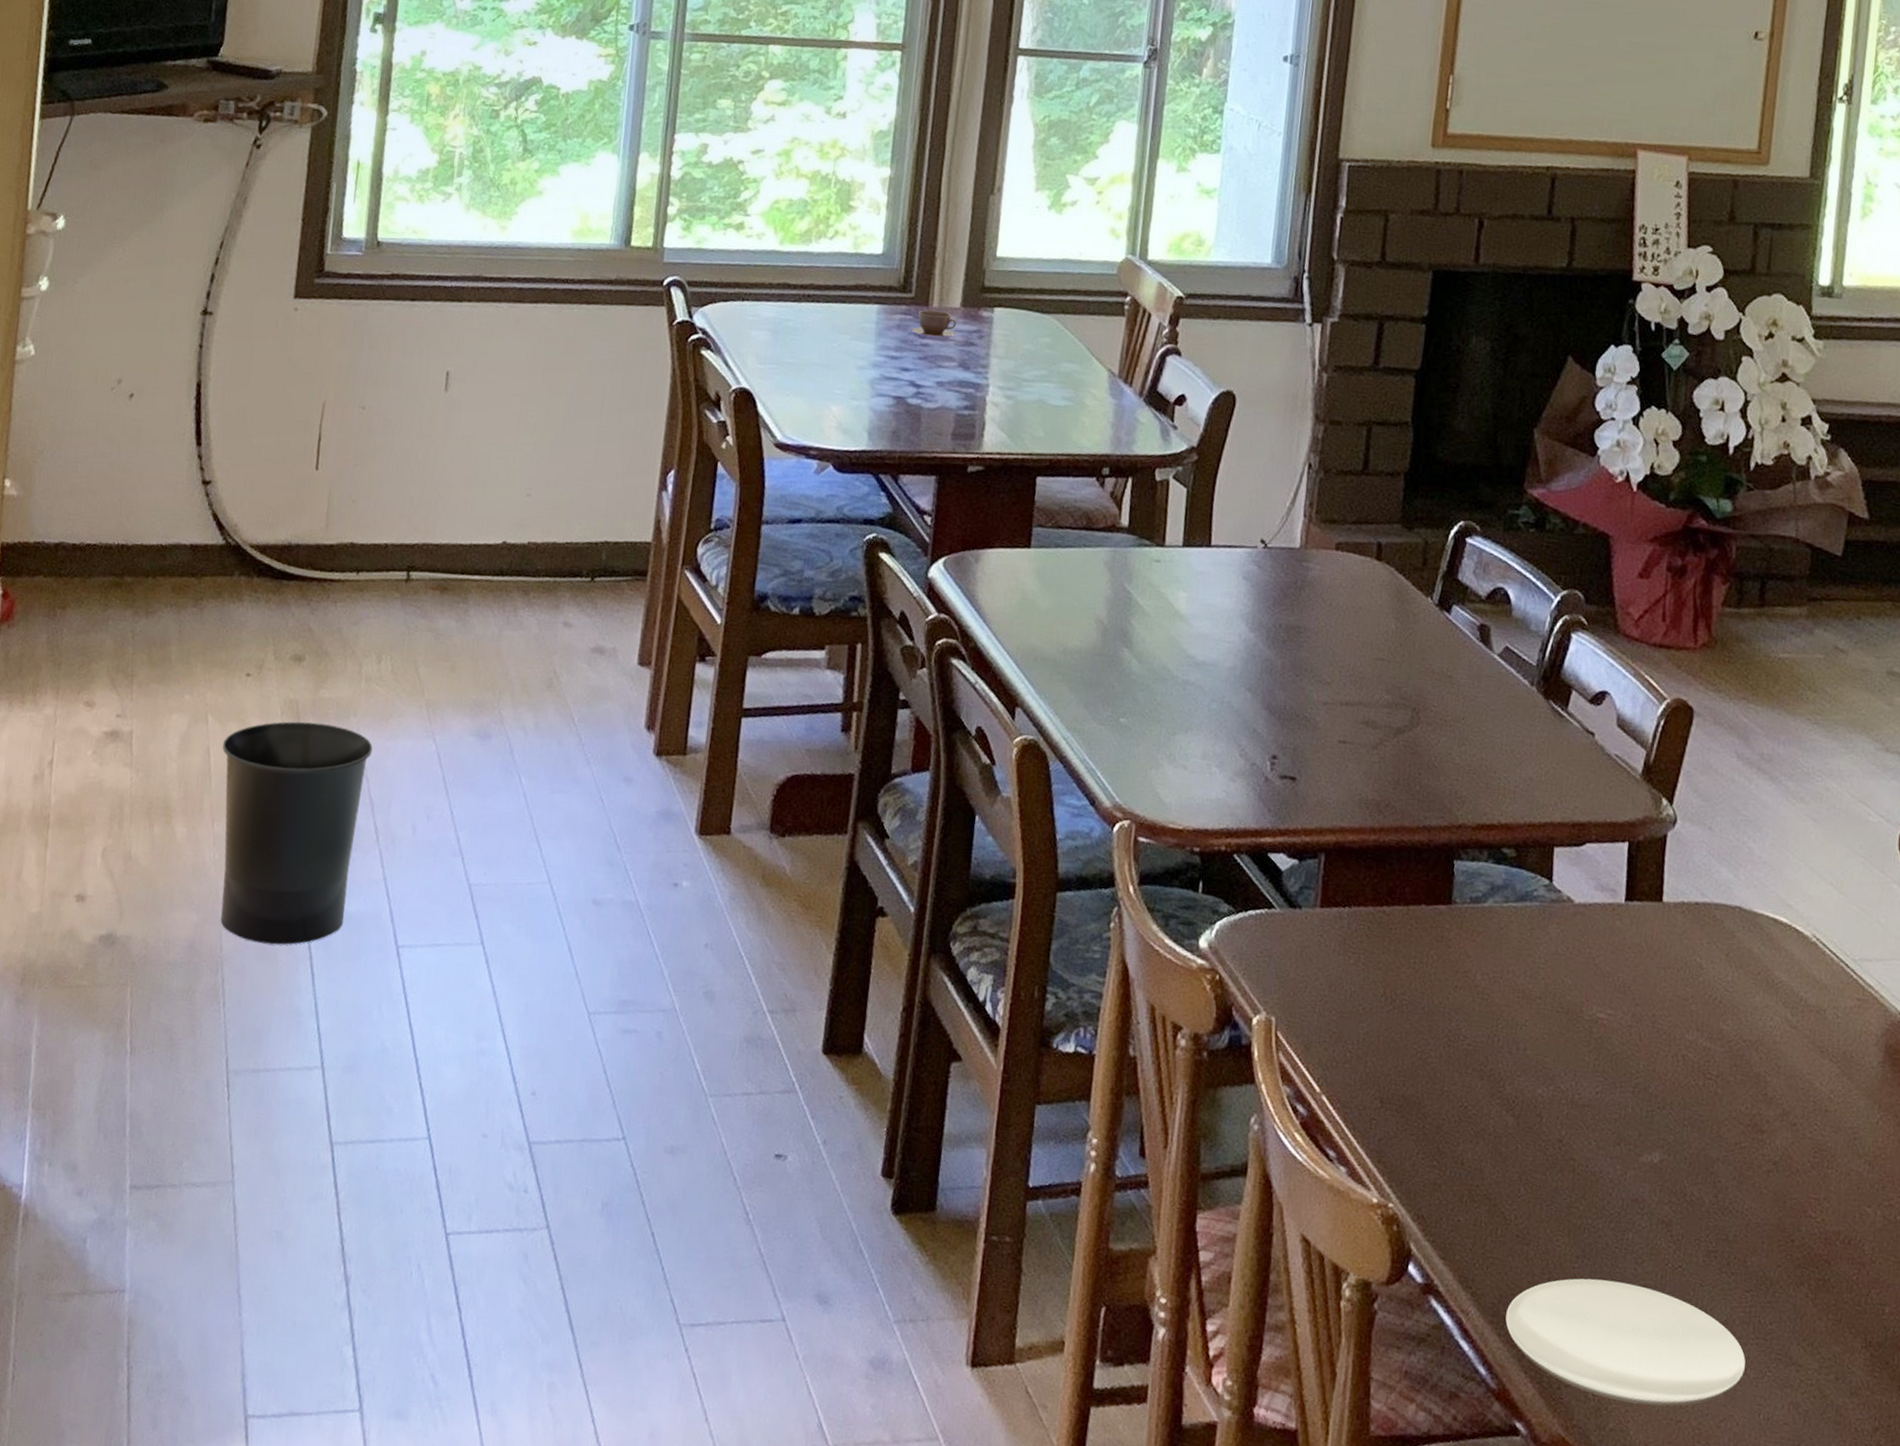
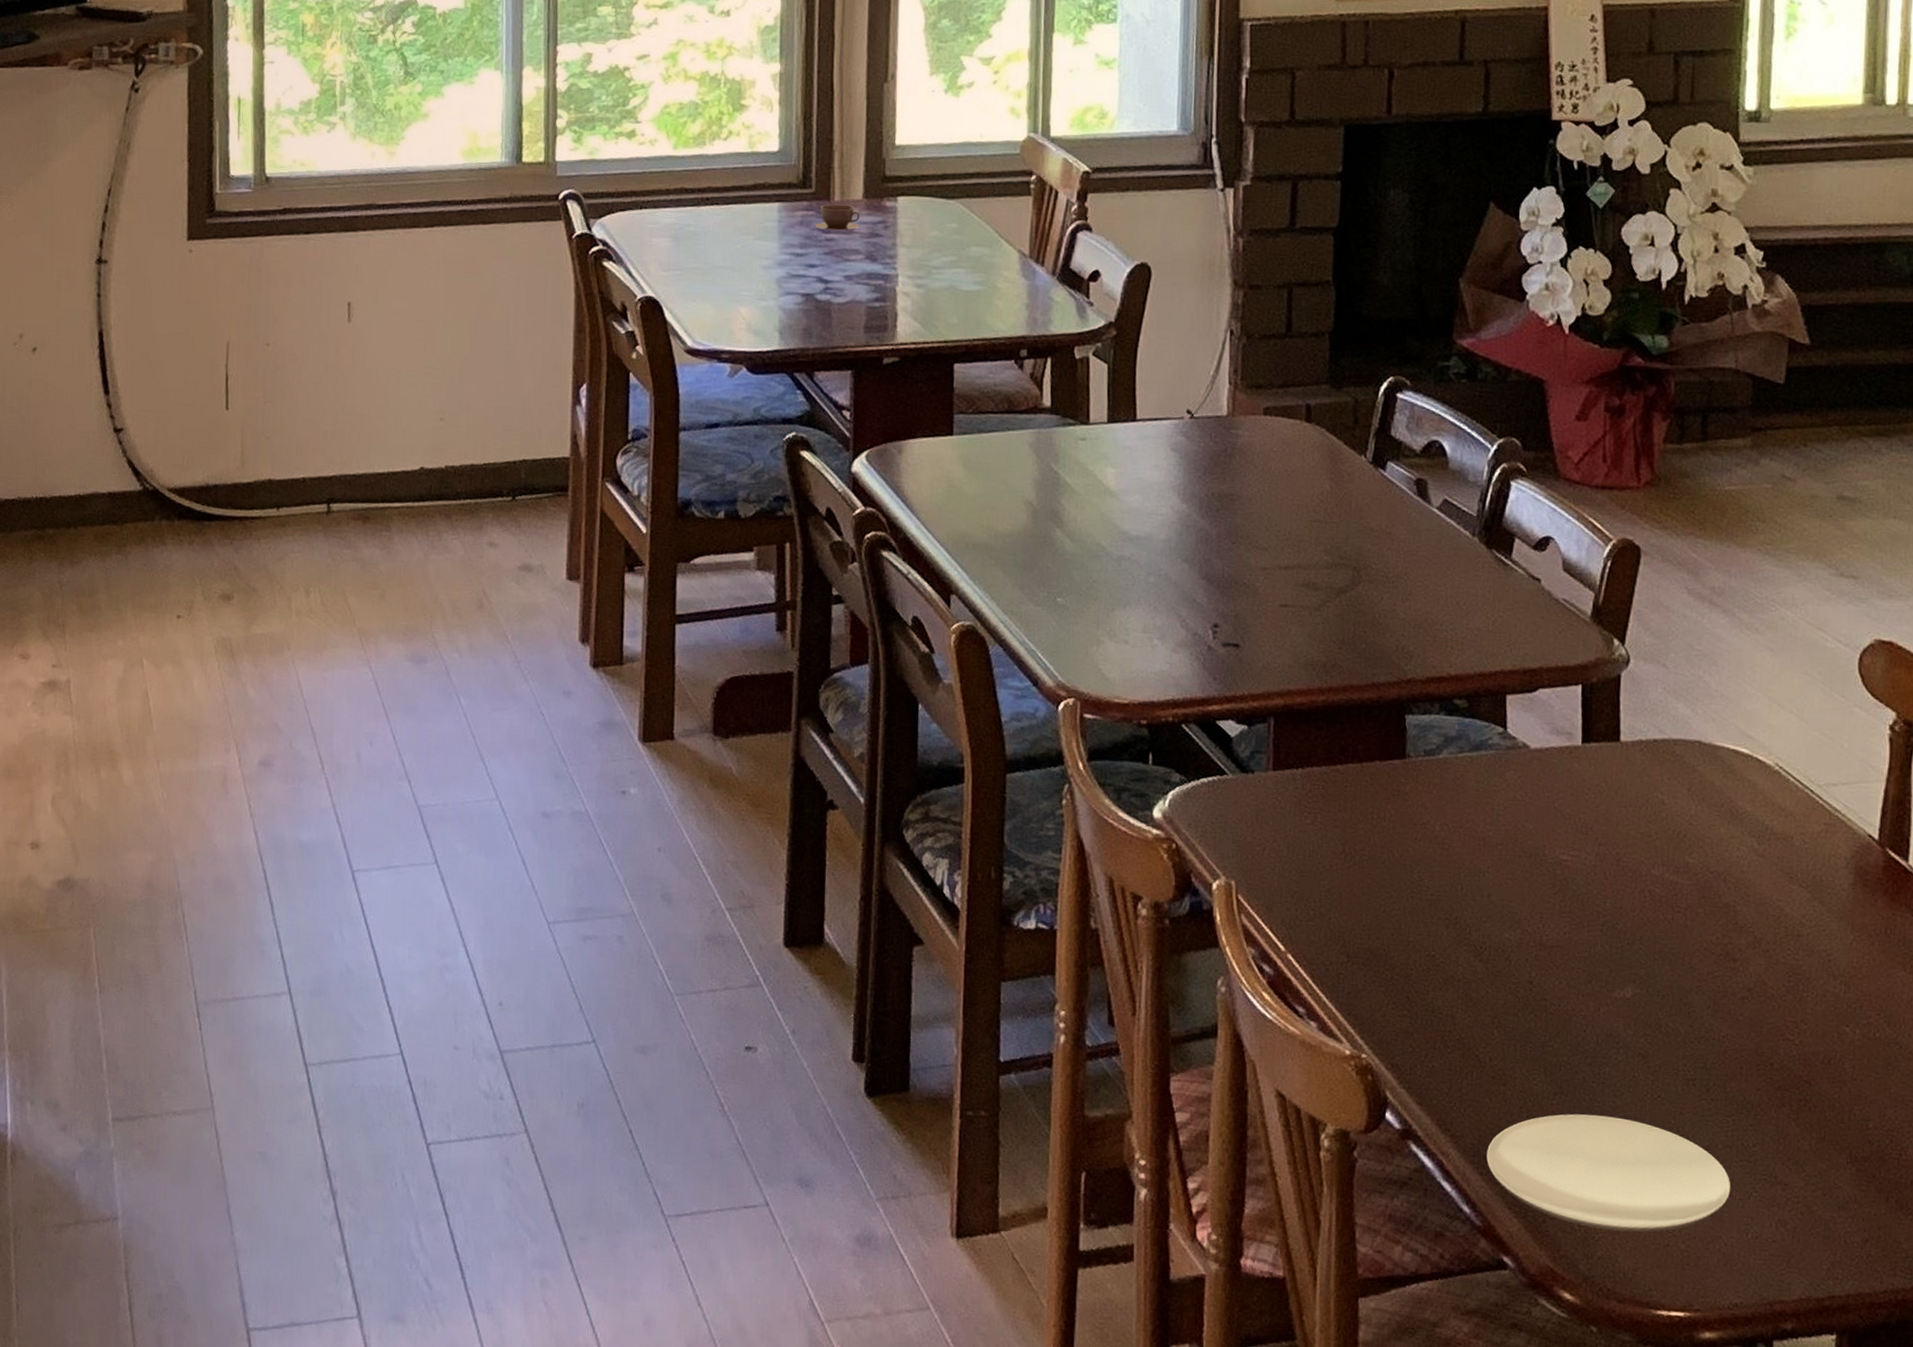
waste bin: present [220,721,373,945] -> none [160,658,309,878]

